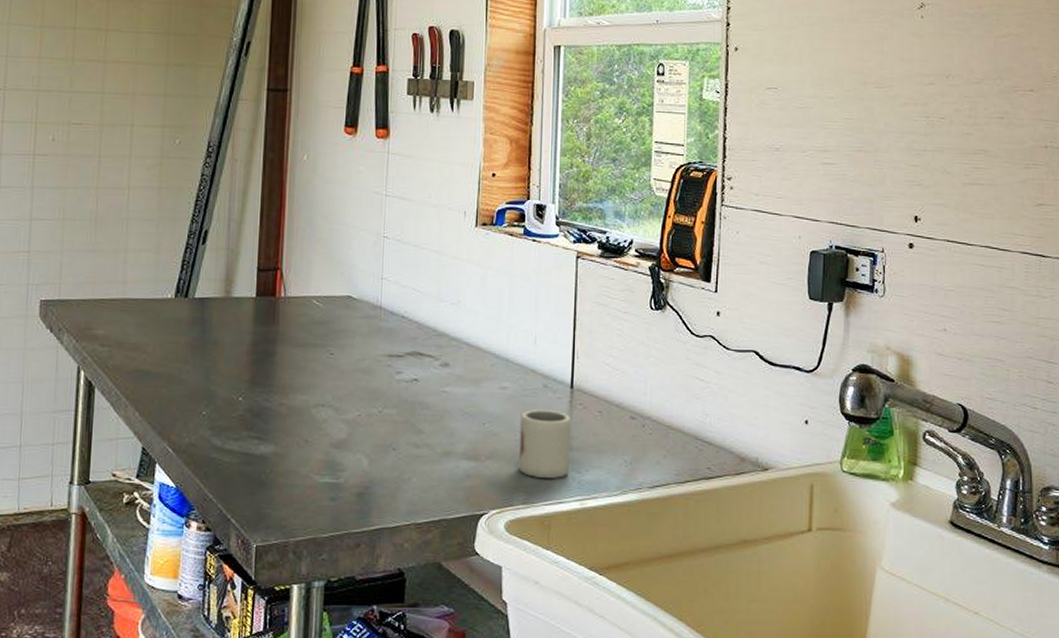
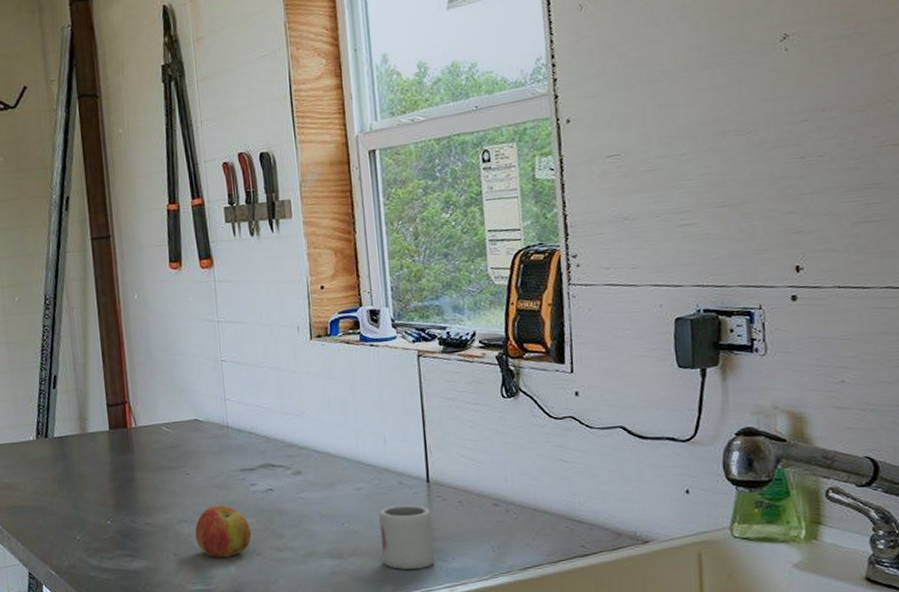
apple: none [330,391,391,450] -> present [194,505,252,558]

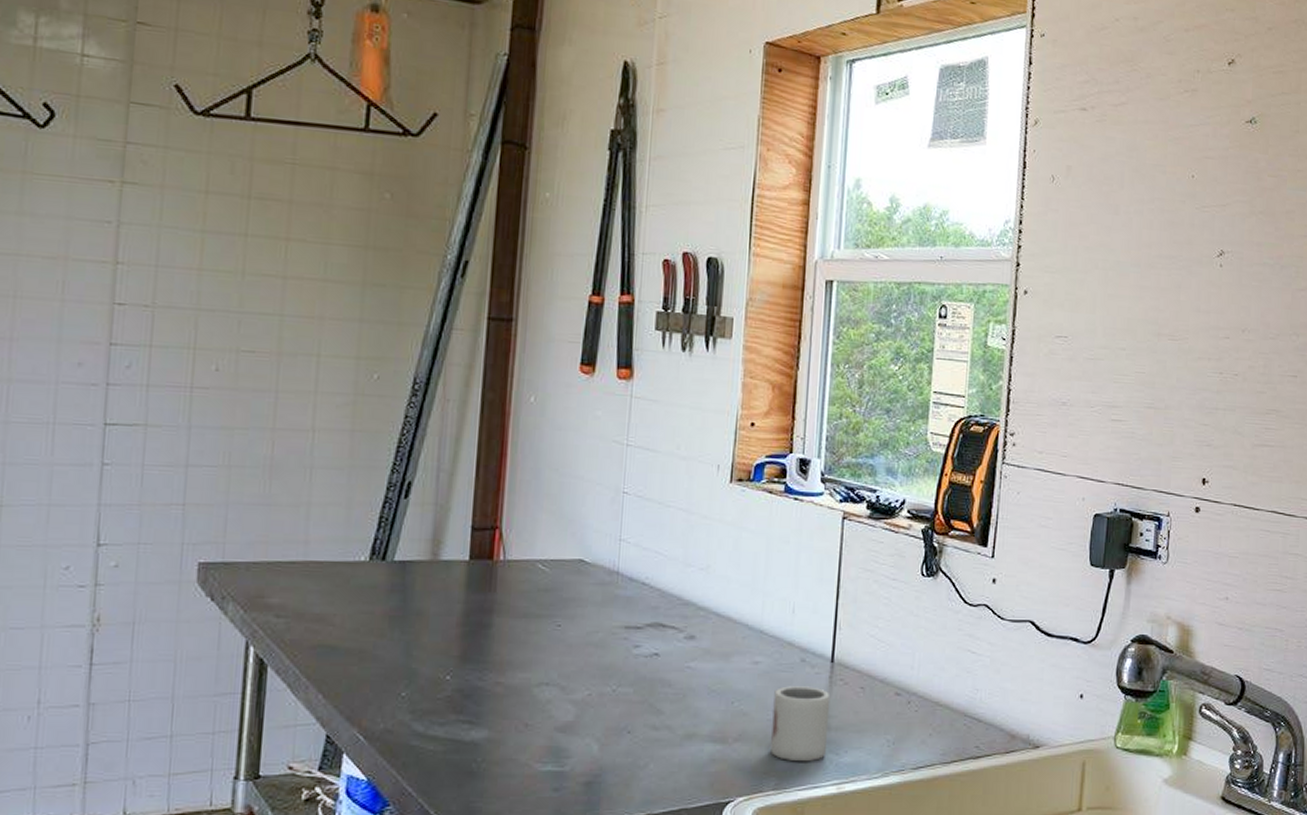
apple: present [194,505,252,558] -> none [555,667,626,733]

